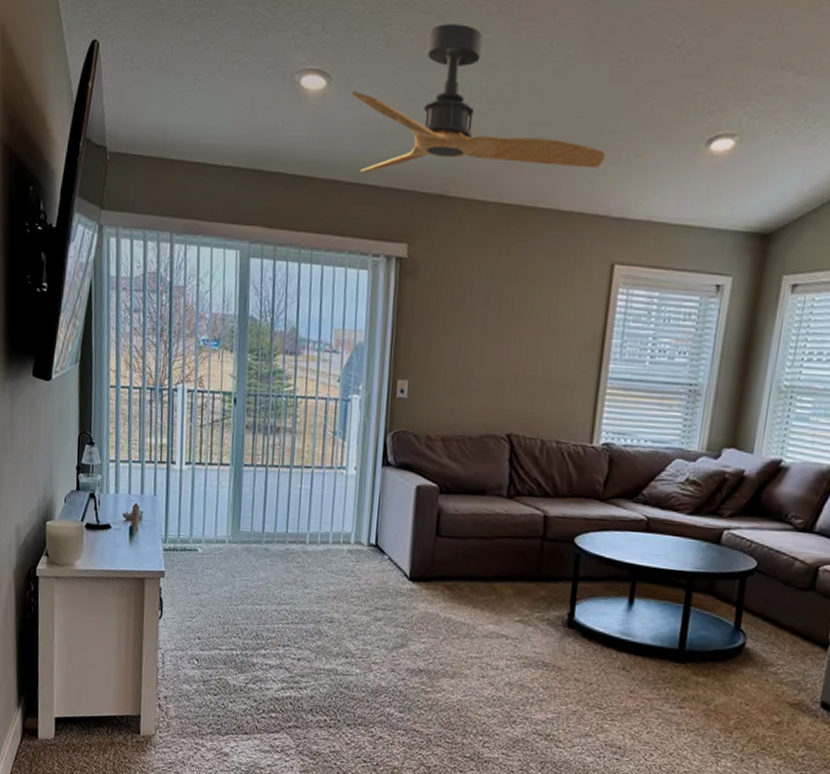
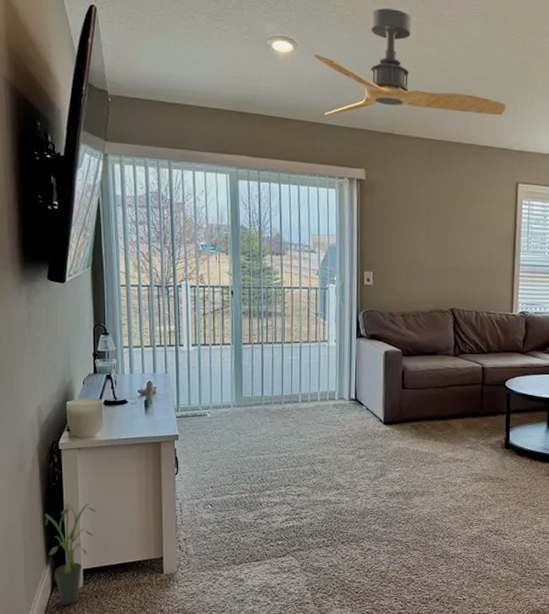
potted plant: none [18,639,72,757] -> present [45,503,97,606]

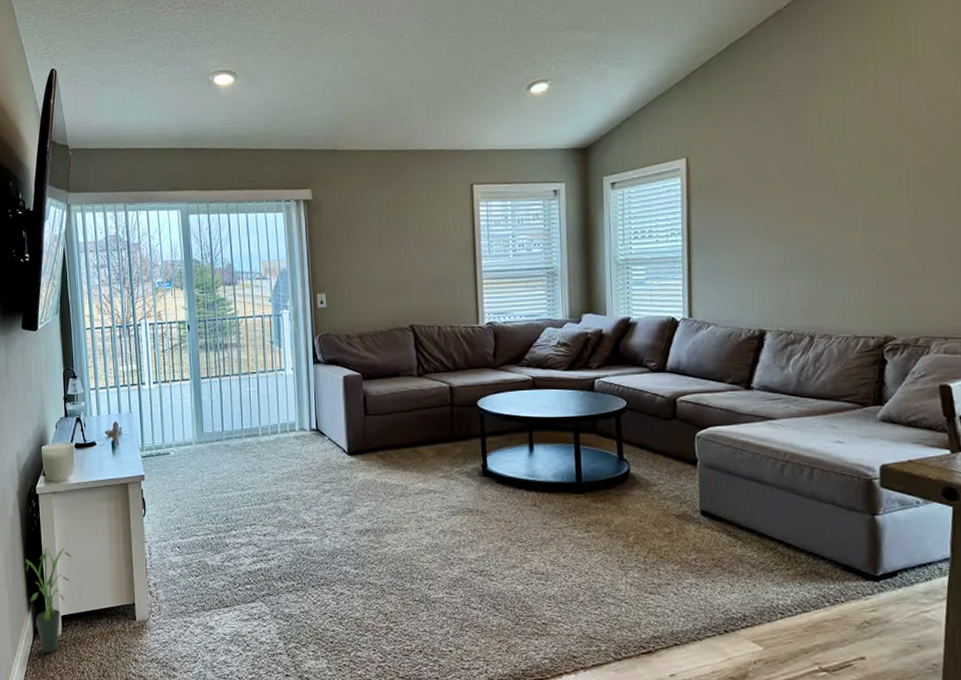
ceiling fan: present [313,8,506,116] -> none [254,26,453,140]

